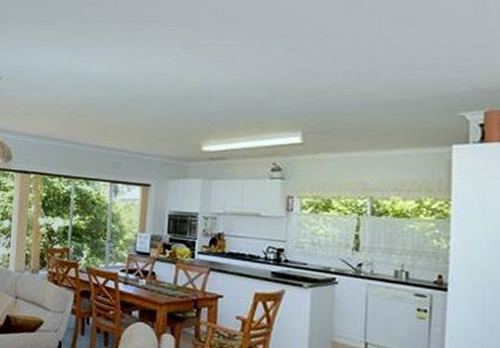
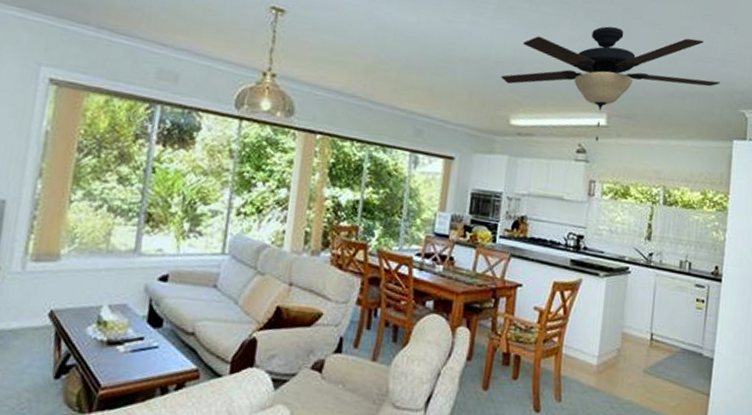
ceiling fan: none [191,47,432,159] -> present [501,26,720,142]

